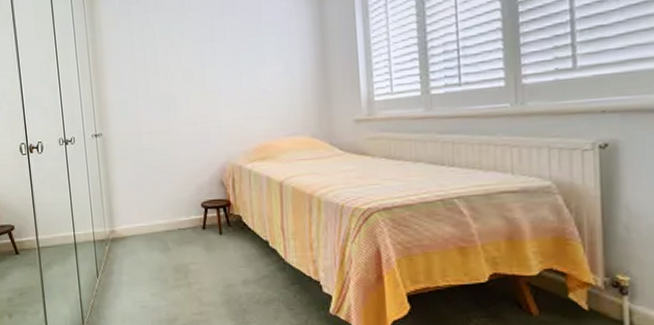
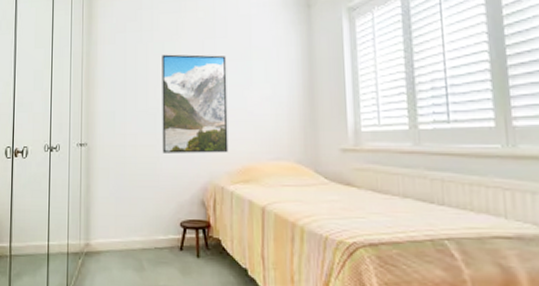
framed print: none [170,33,244,138] -> present [162,54,229,153]

